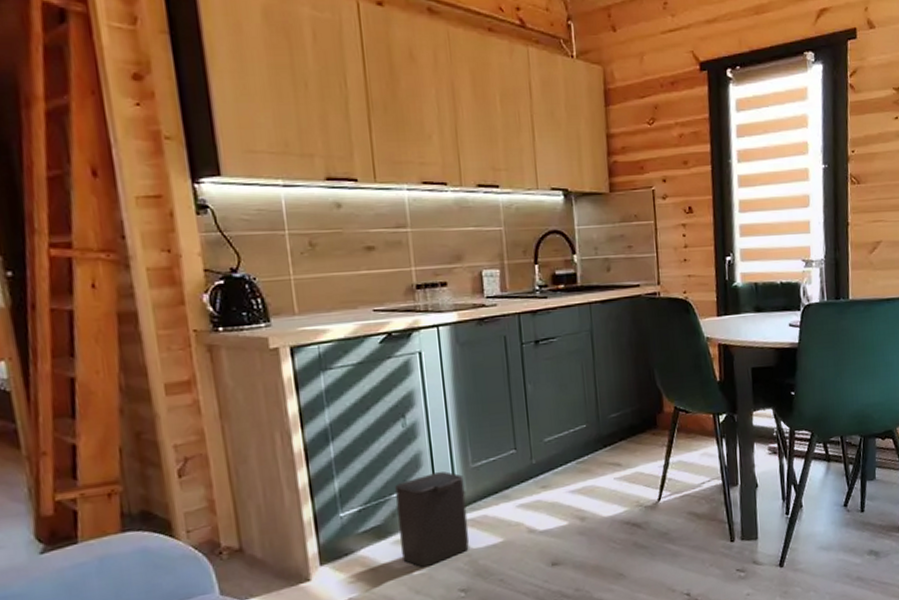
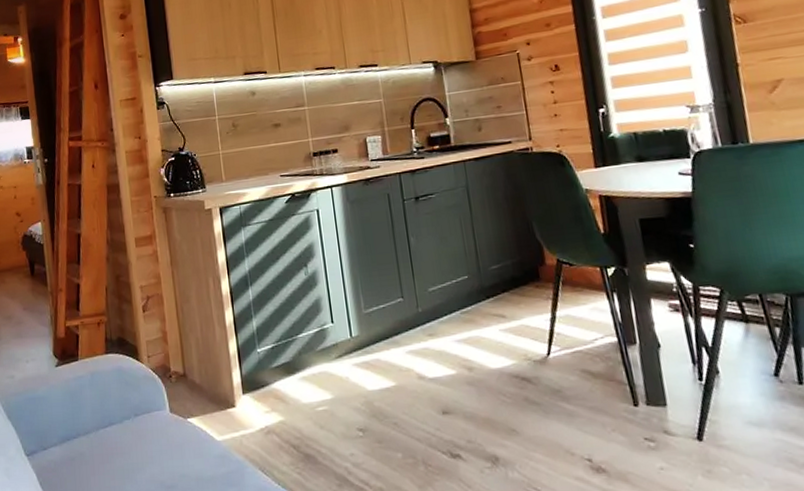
pedal bin: present [395,471,470,567] -> none [300,316,365,404]

